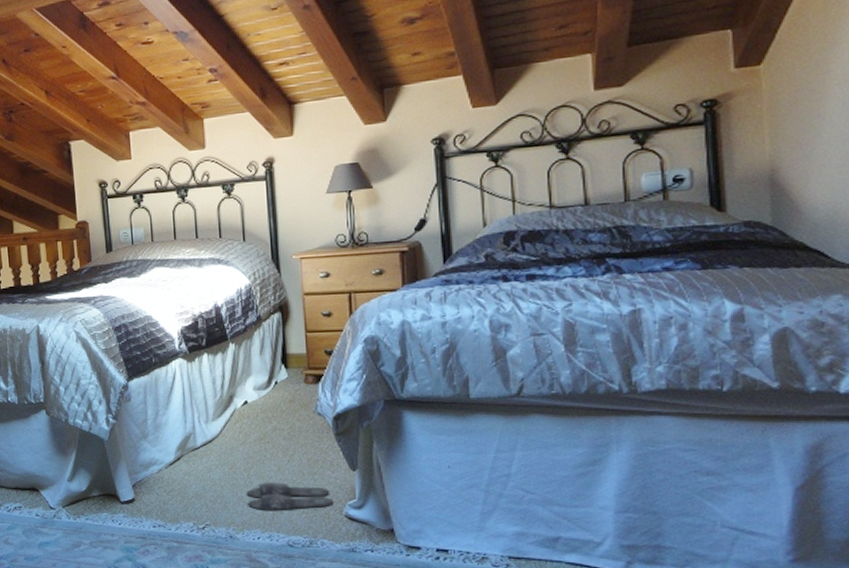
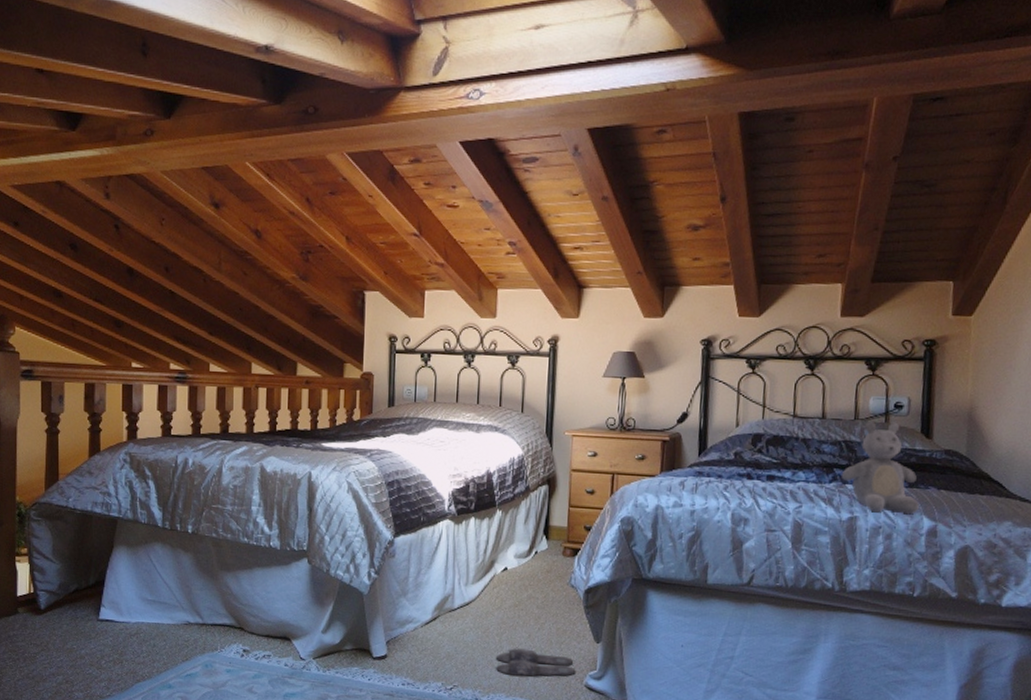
teddy bear: none [617,198,718,302] -> present [842,422,919,514]

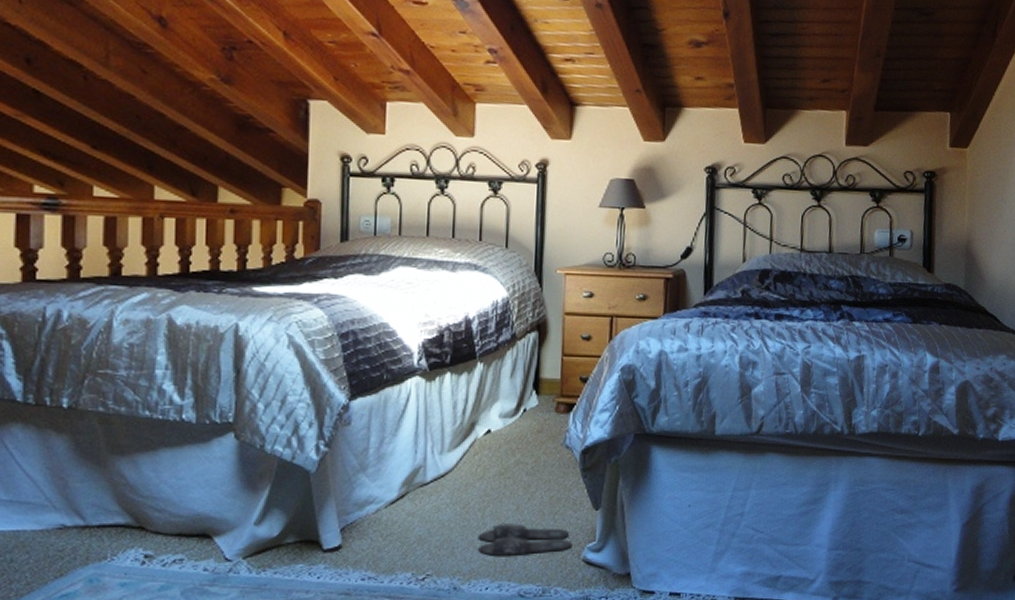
teddy bear: present [842,422,919,514] -> none [849,256,923,351]

